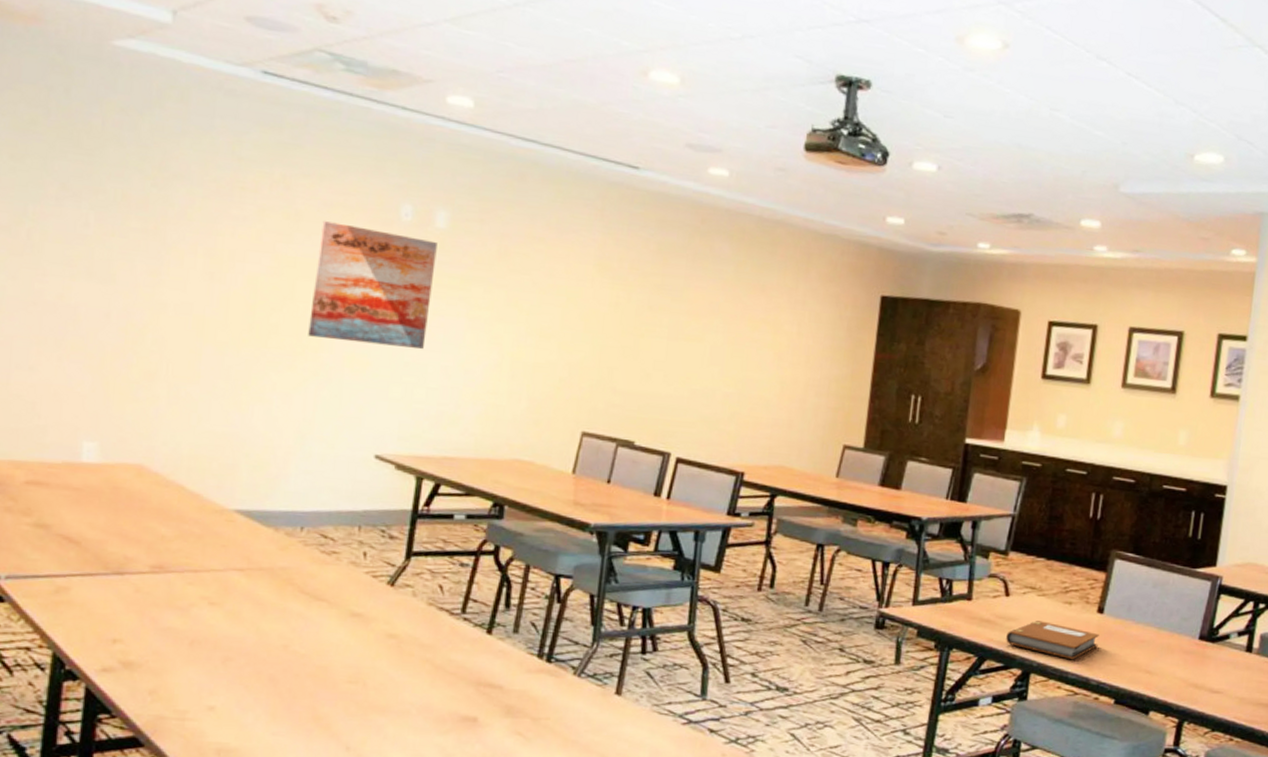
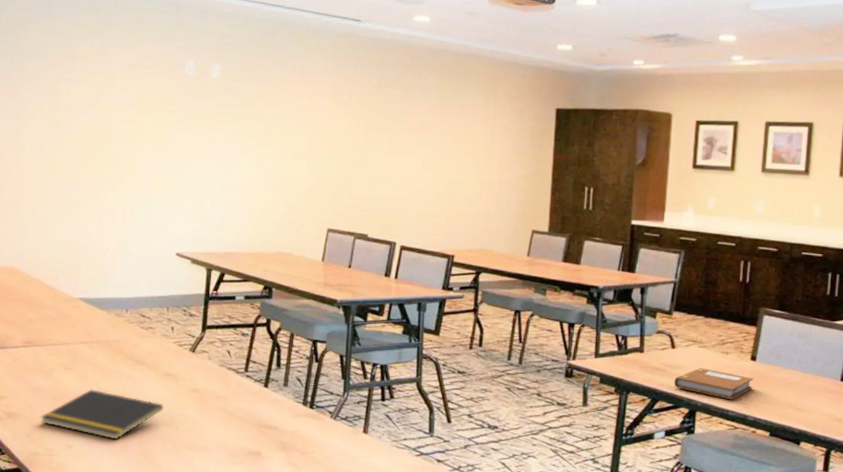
notepad: none [170,631,348,700] -> present [40,388,164,440]
wall art: present [308,220,437,350] -> none [124,78,213,172]

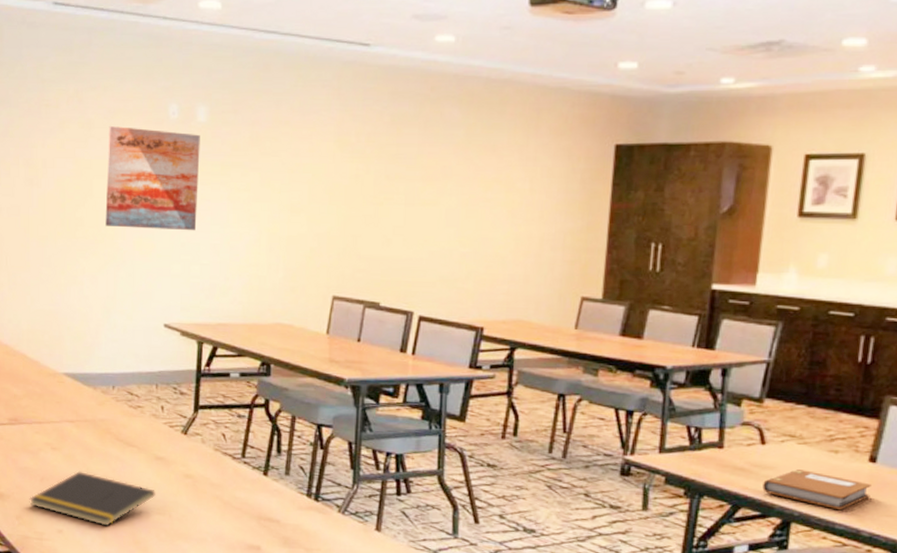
wall art: none [124,78,213,172] -> present [105,125,200,231]

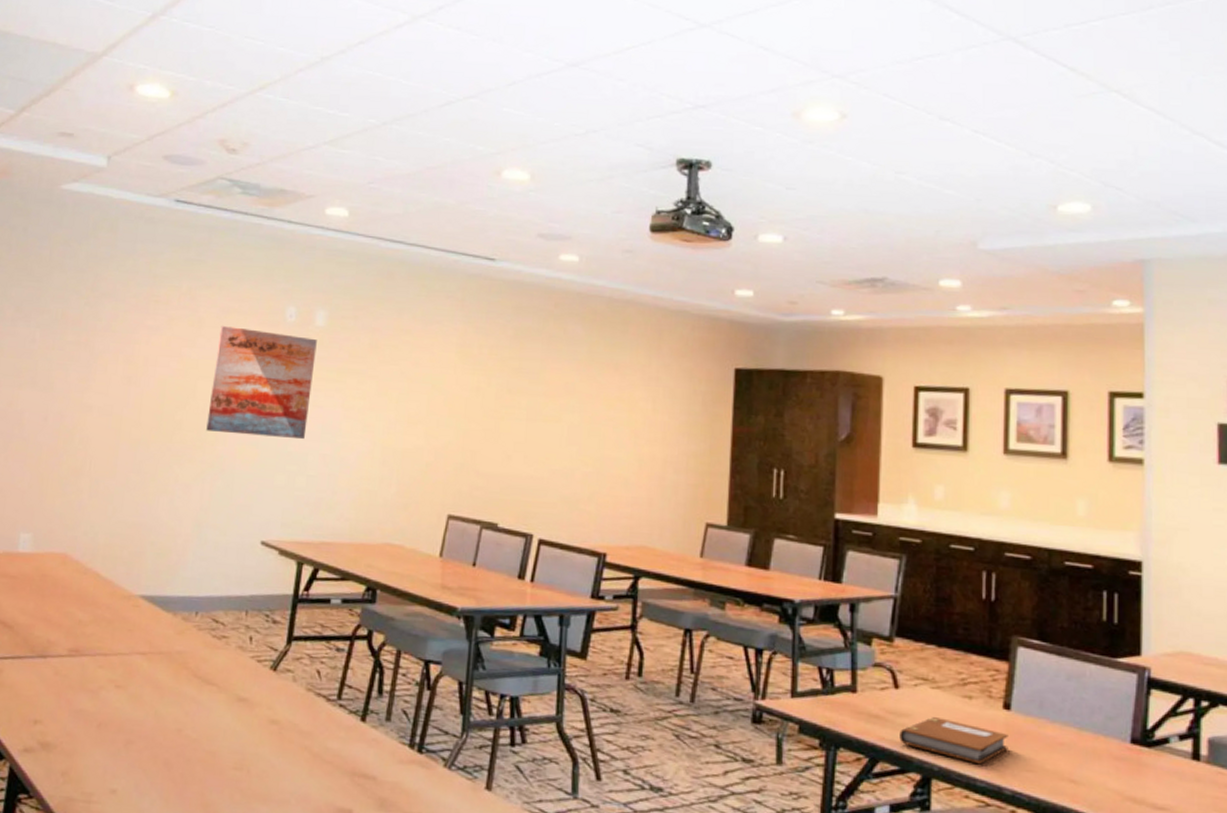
notepad: present [29,470,155,527] -> none [80,714,234,785]

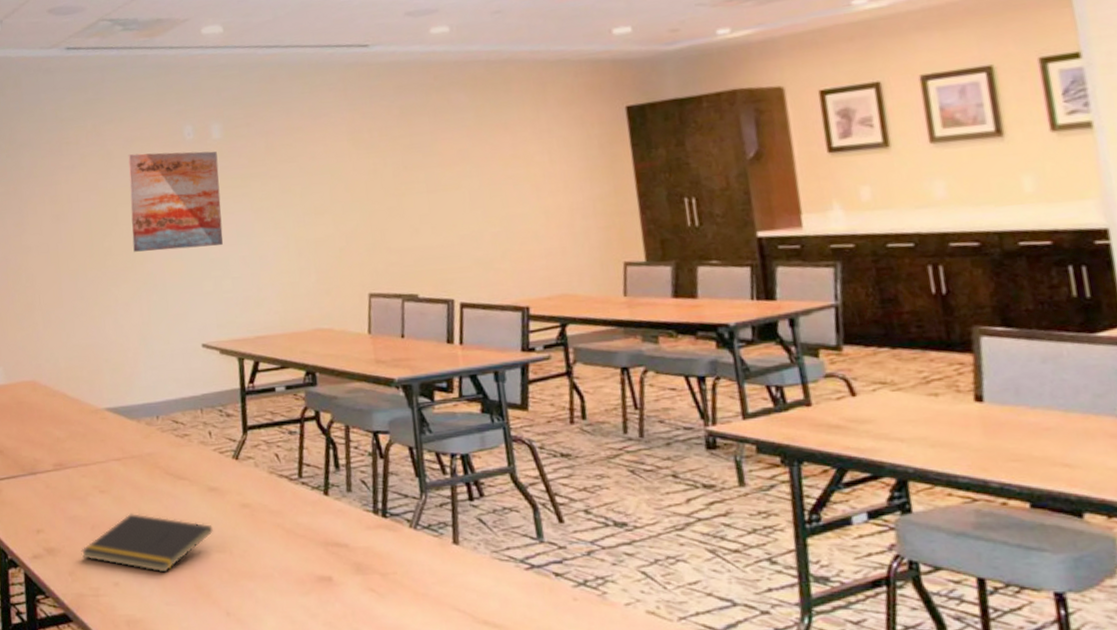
notepad: none [80,714,234,785] -> present [81,513,213,573]
notebook: present [899,717,1008,765] -> none [865,419,988,461]

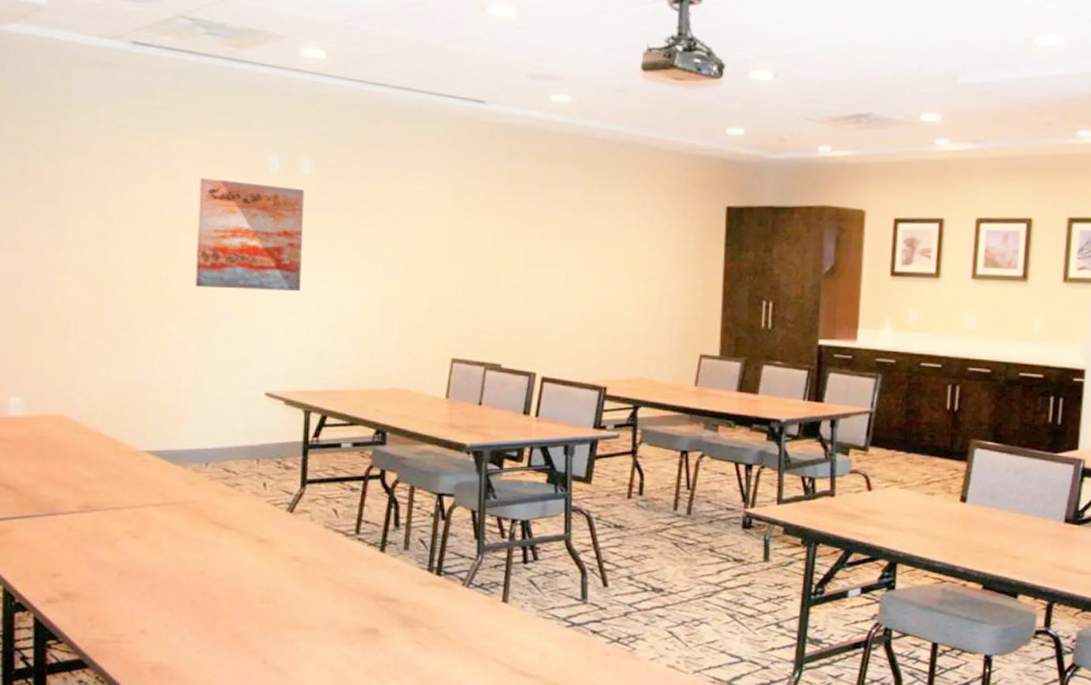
notepad: present [81,513,213,573] -> none [104,560,258,621]

